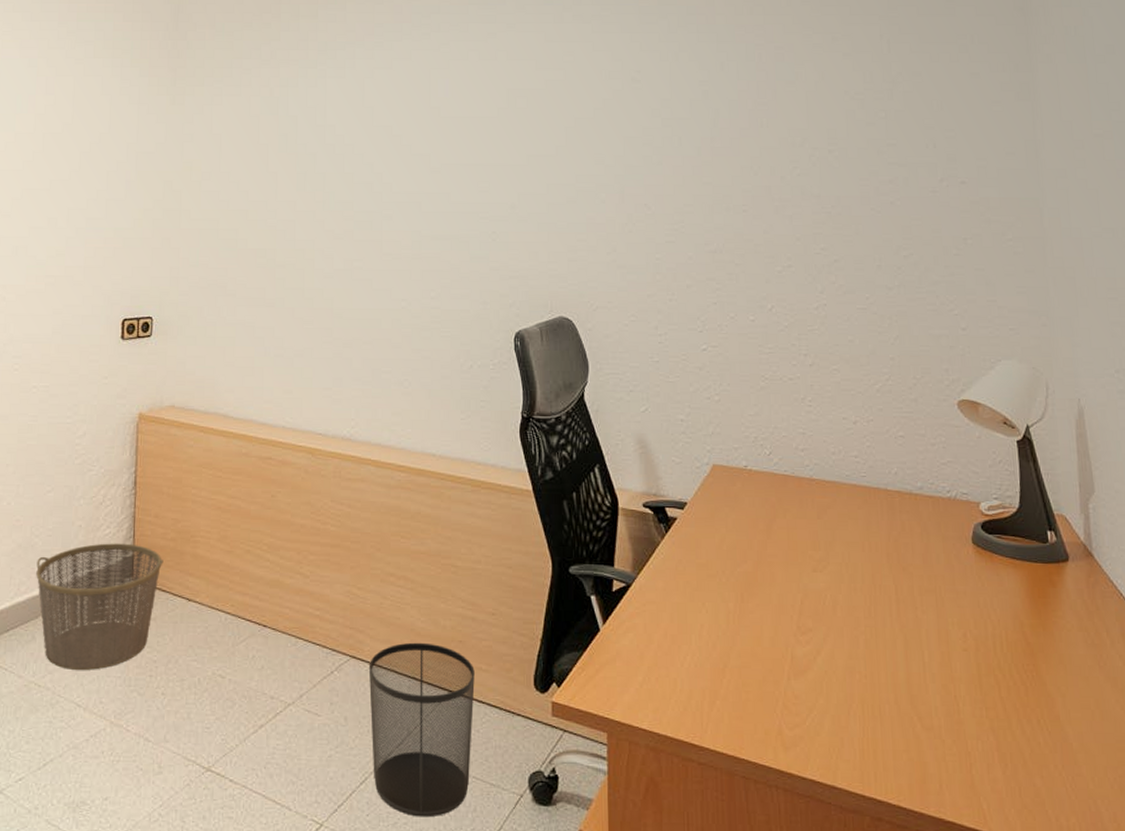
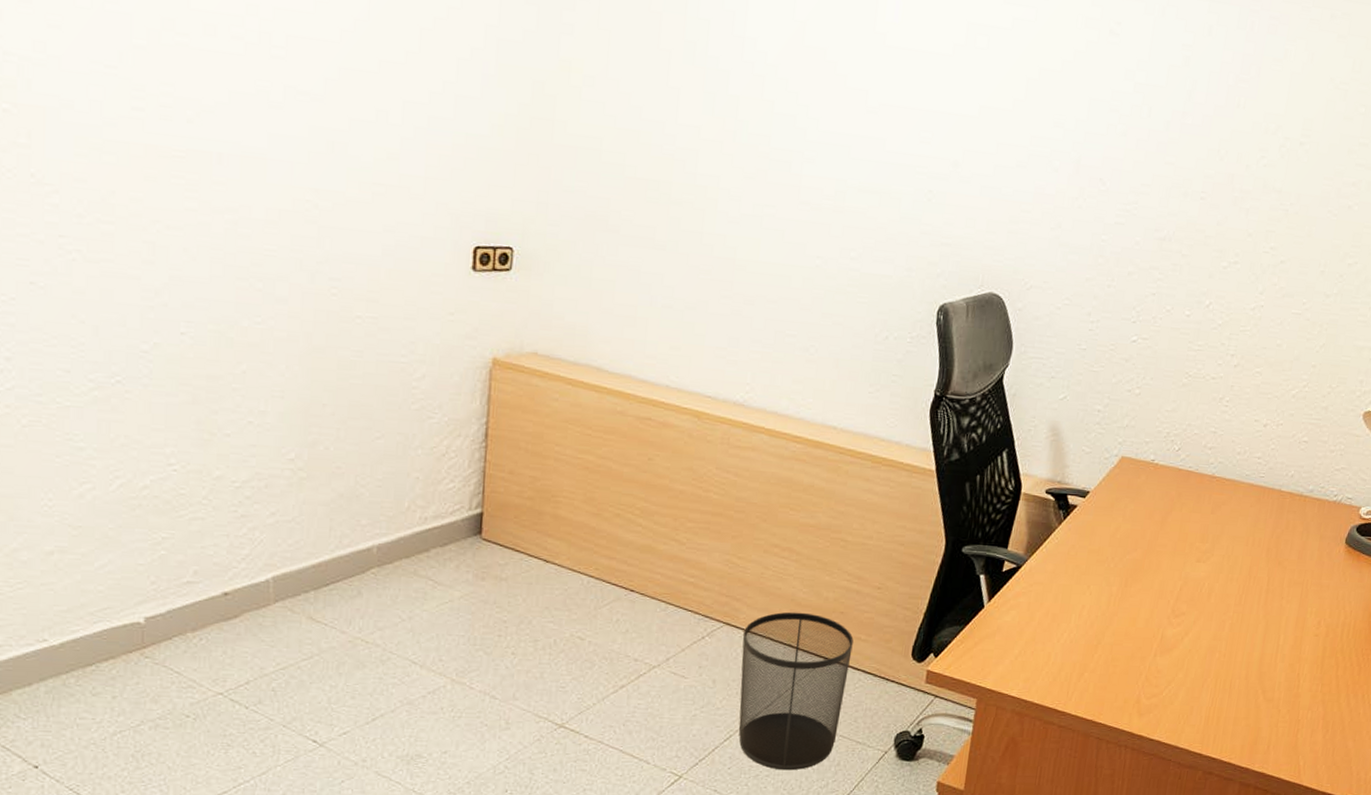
basket: present [36,543,164,670] -> none [362,498,518,628]

